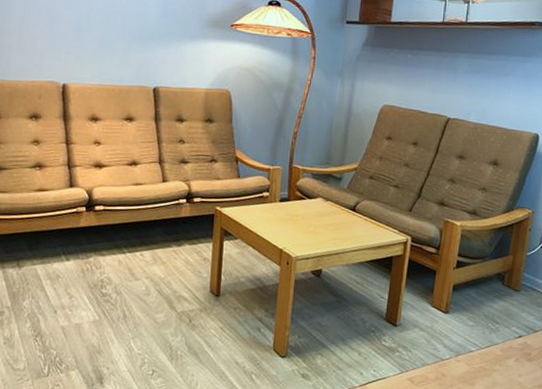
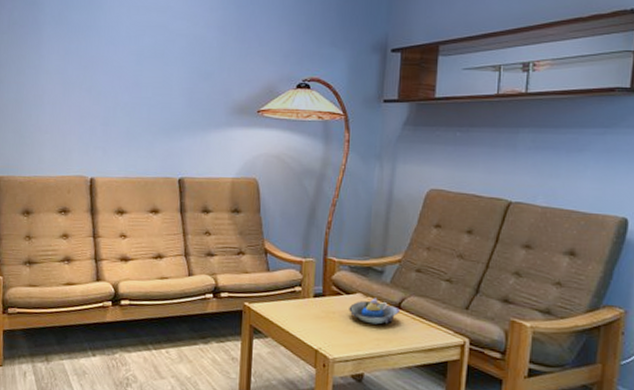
decorative bowl: none [310,202,354,226] -> present [349,298,399,325]

